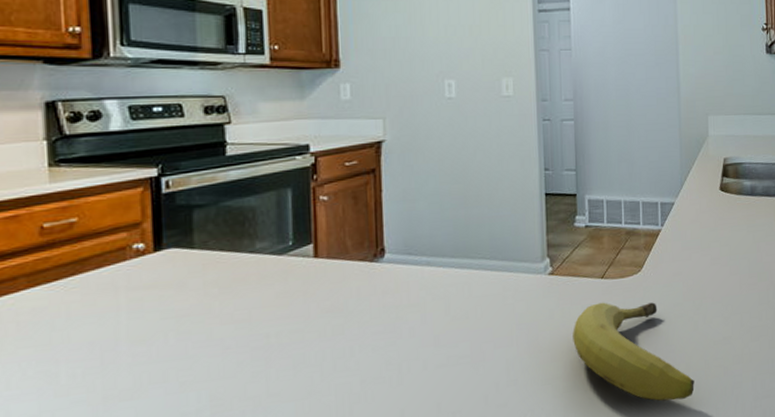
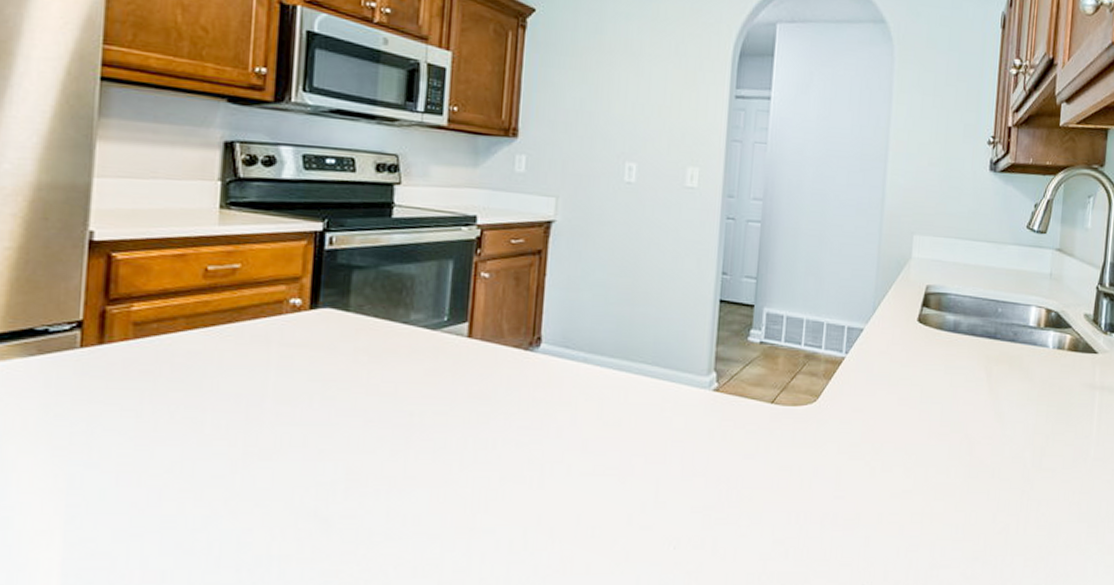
fruit: present [573,302,695,401] -> none [731,430,864,553]

